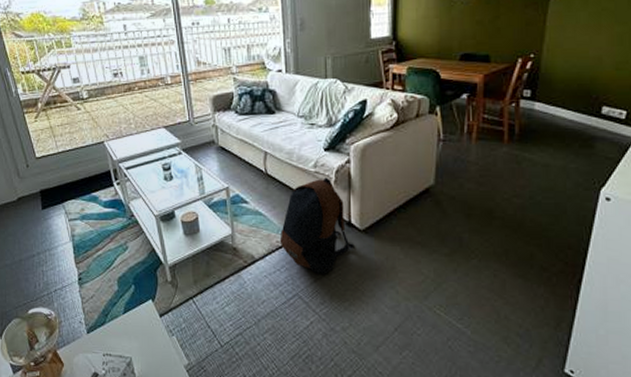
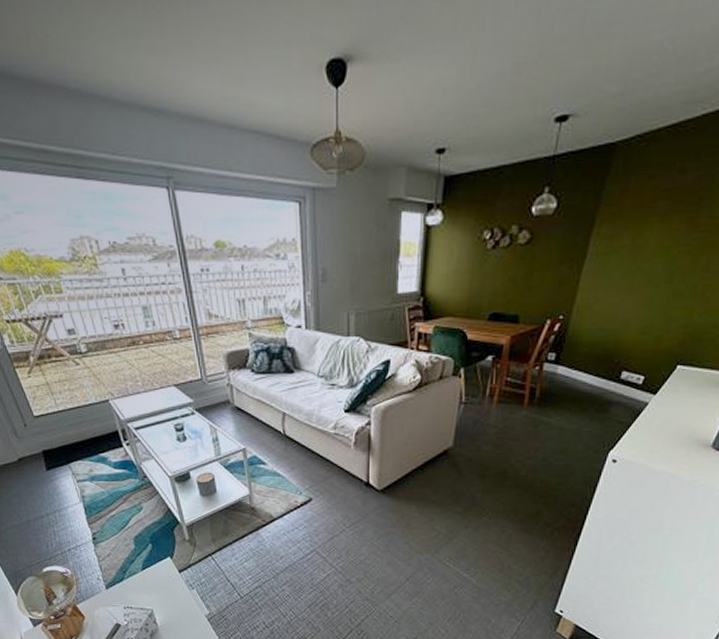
backpack: present [279,177,355,274] -> none [298,439,372,532]

